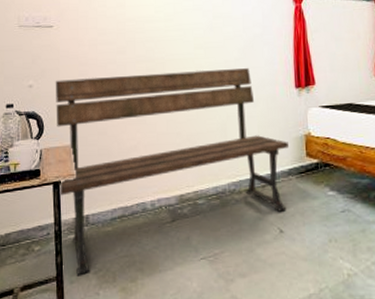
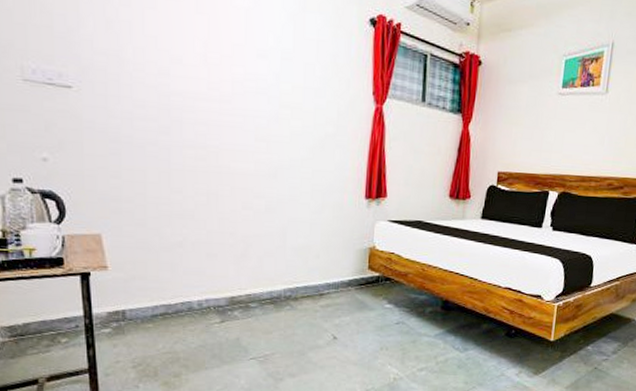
bench: present [55,68,289,276] -> none [78,156,351,369]

